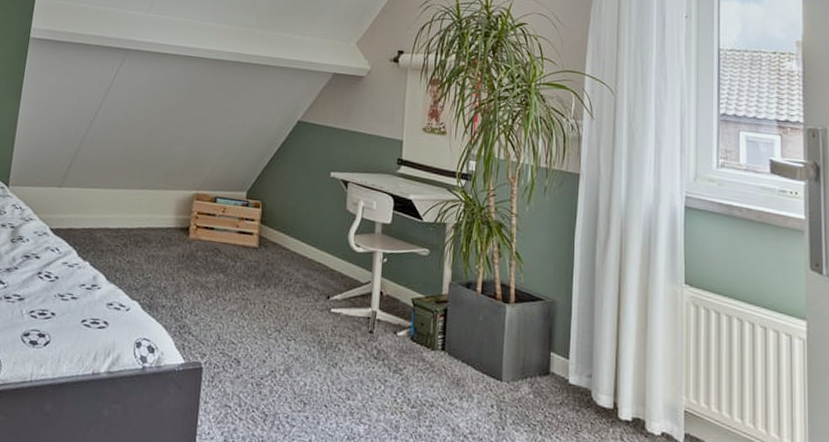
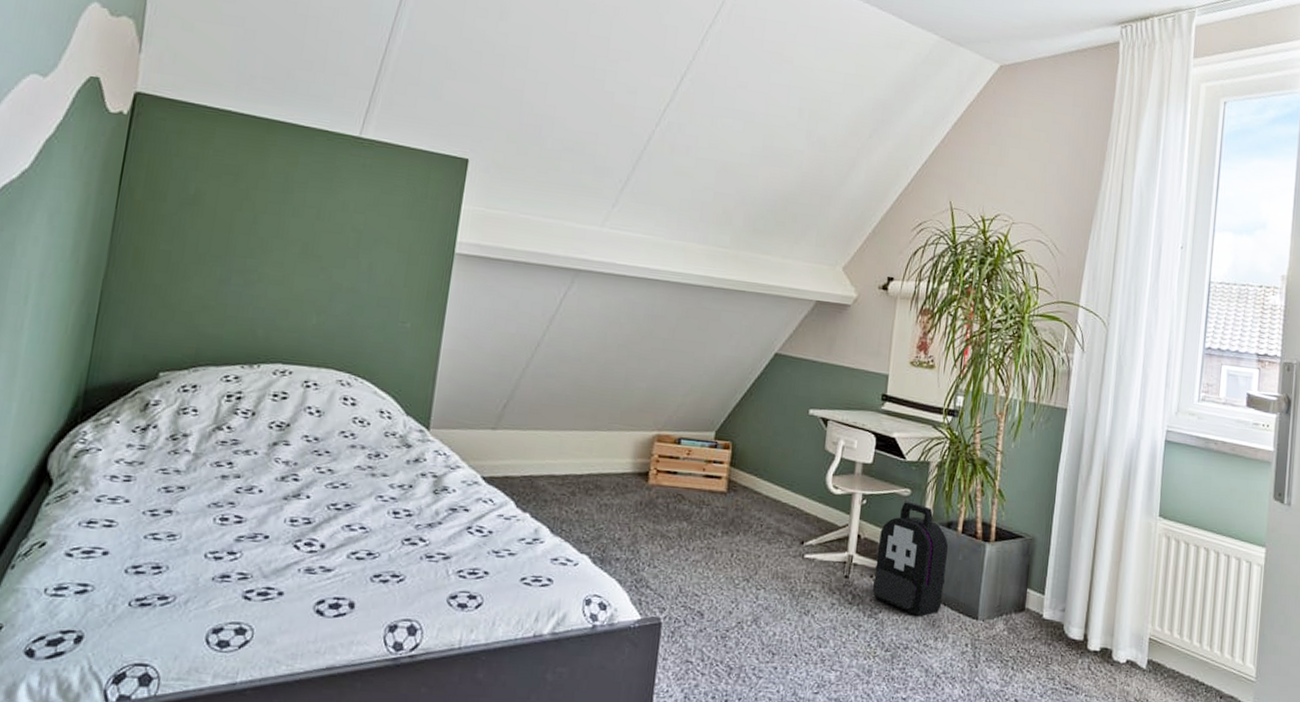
backpack: none [396,261,469,375] -> present [872,502,949,616]

